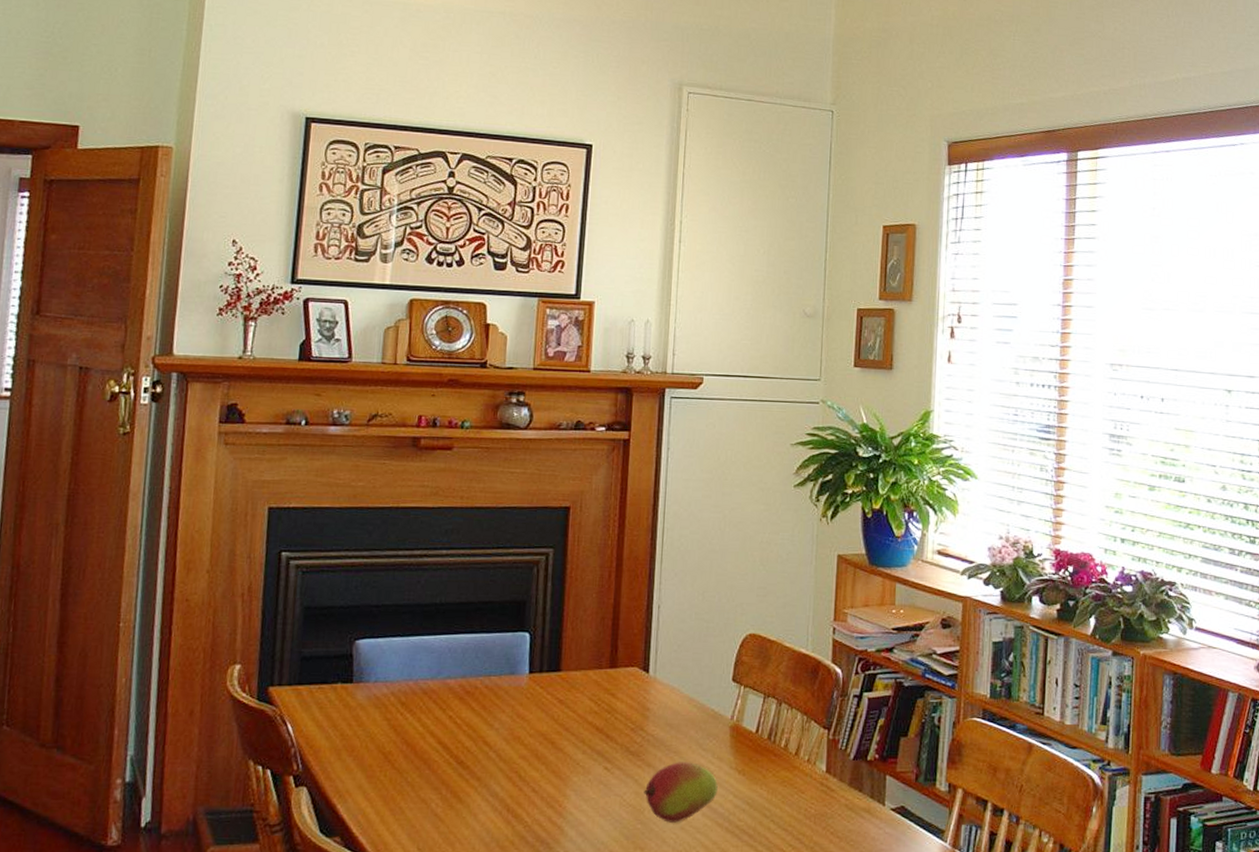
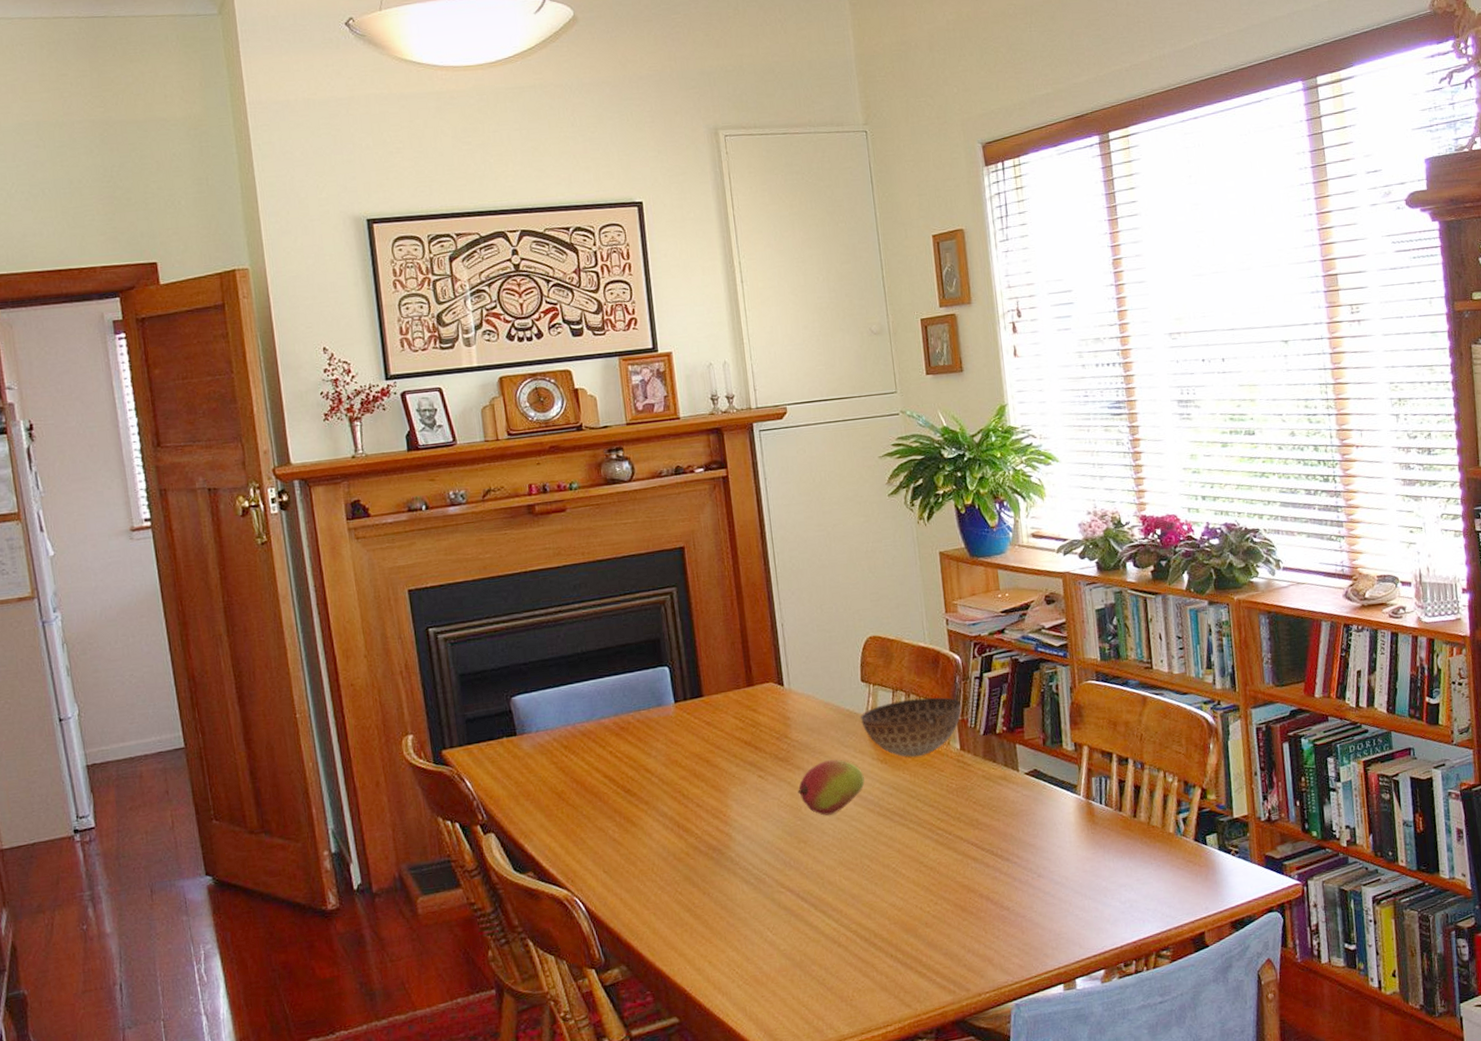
bowl: none [724,709,835,773] -> present [860,697,962,758]

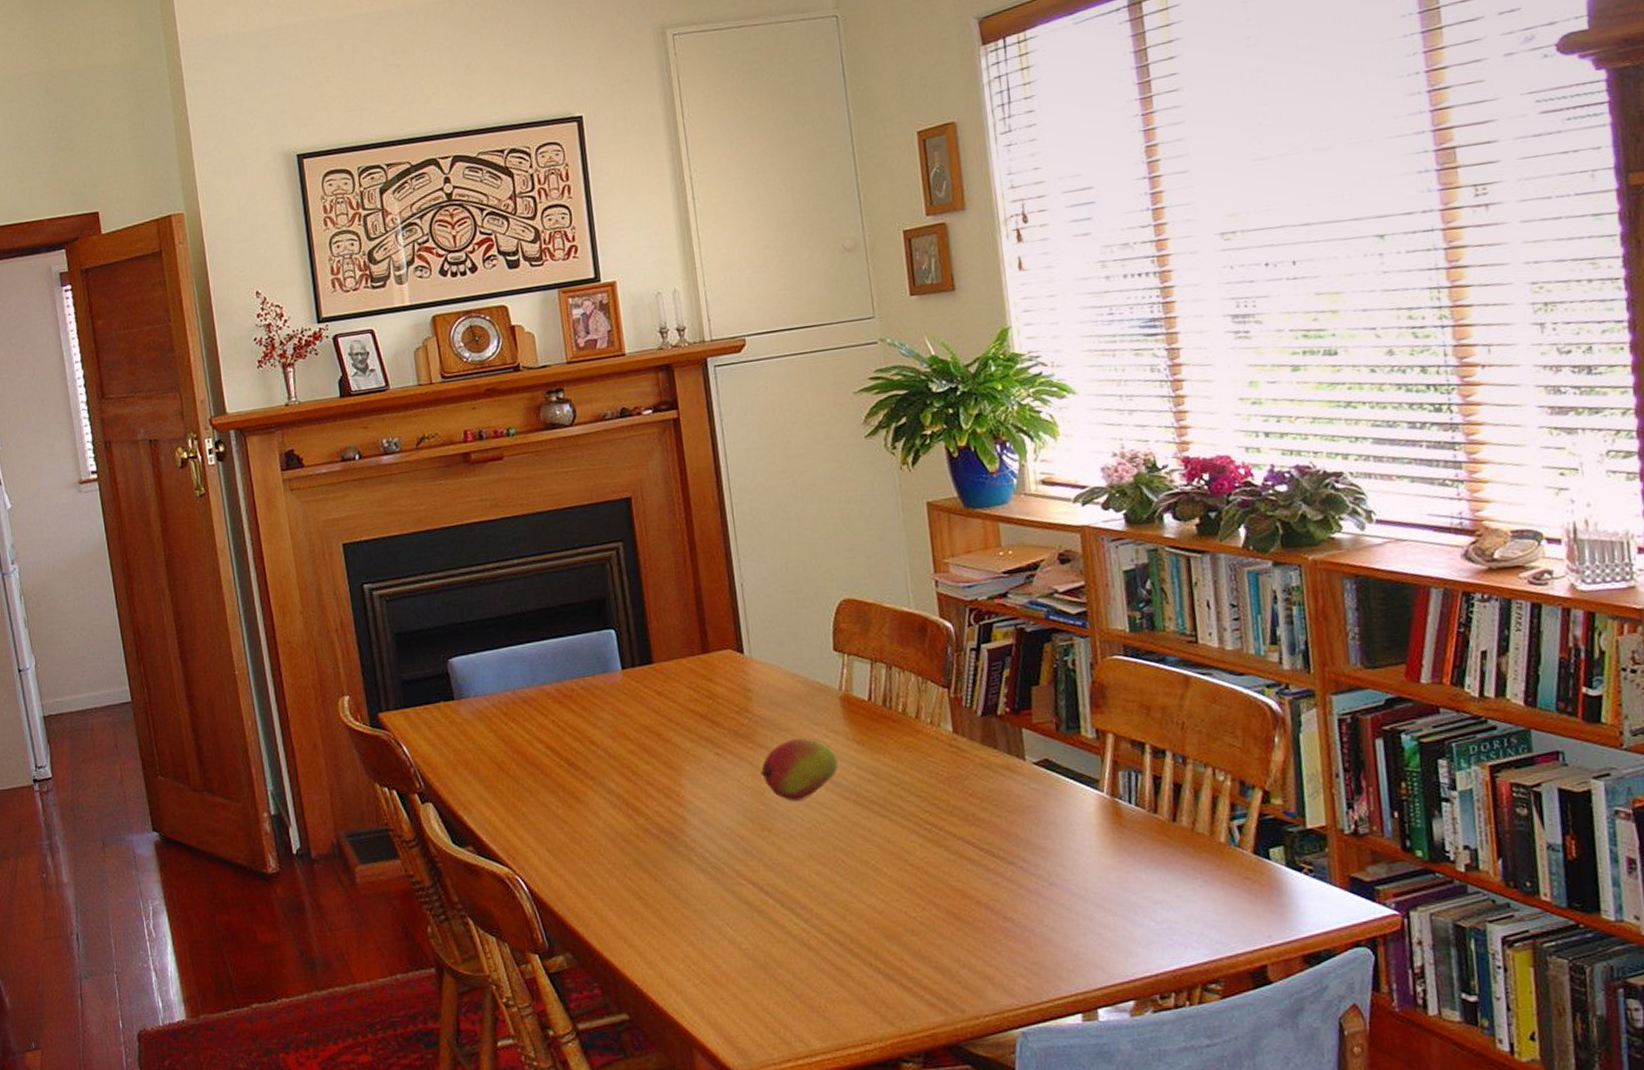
bowl: present [860,697,962,758] -> none [832,671,955,740]

